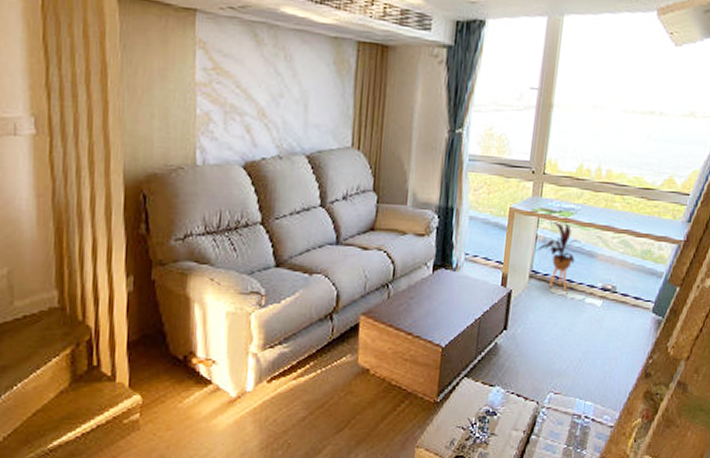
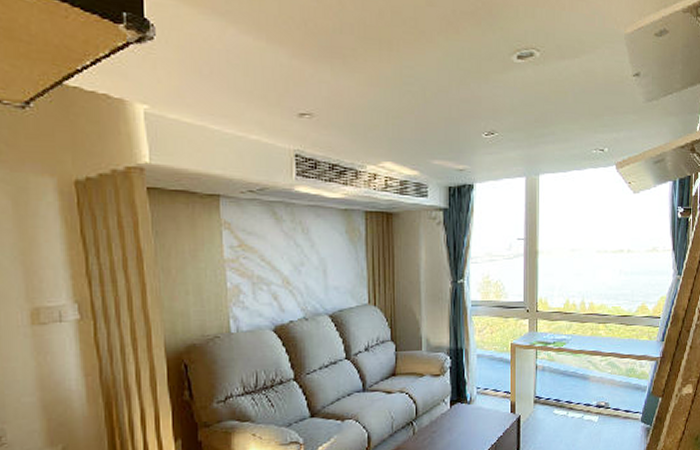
house plant: present [536,220,582,291] -> none [537,351,575,412]

